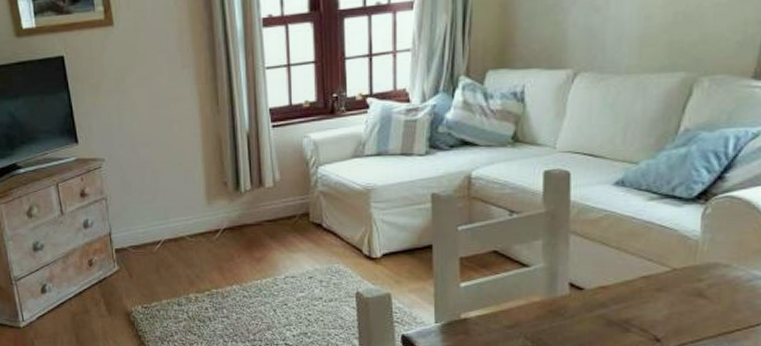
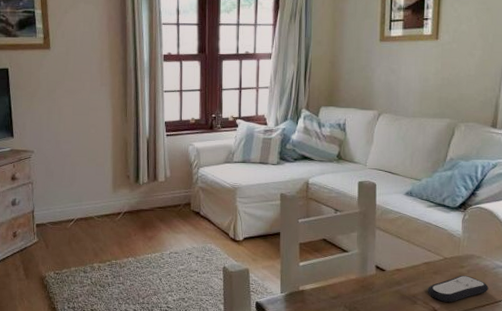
remote control: none [647,291,740,328] -> present [428,275,489,302]

